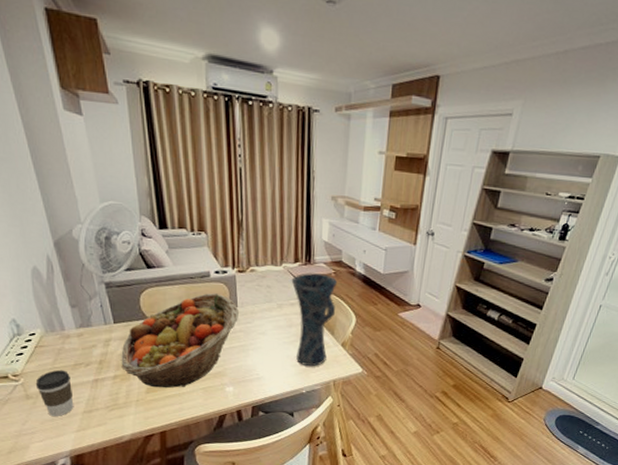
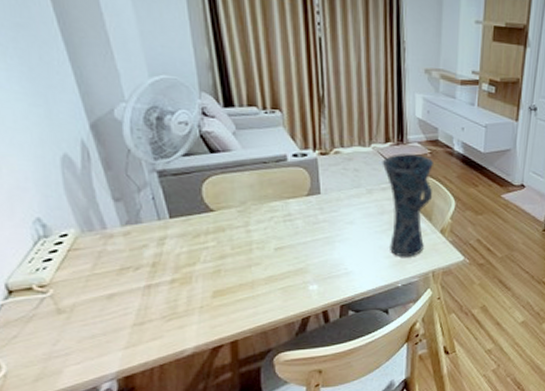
coffee cup: present [35,369,74,416] -> none [69,276,121,332]
fruit basket: present [121,292,239,389] -> none [179,178,322,291]

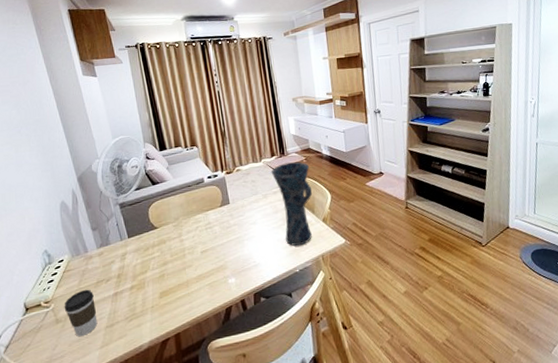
coffee cup: none [69,276,121,332] -> present [64,289,98,336]

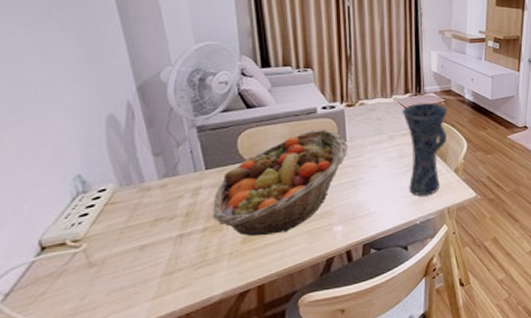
coffee cup: present [64,289,98,336] -> none [102,228,151,284]
fruit basket: none [136,195,232,292] -> present [212,128,348,237]

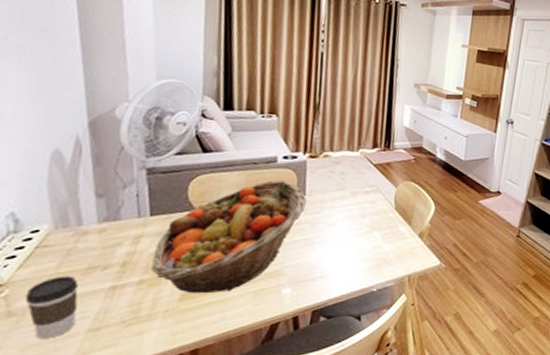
coffee cup: none [102,228,151,284] -> present [24,275,78,338]
vase: present [402,103,447,196] -> none [368,159,417,261]

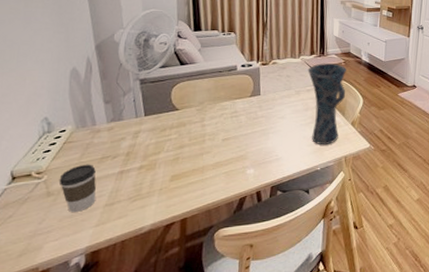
fruit basket: present [151,179,307,294] -> none [148,83,261,175]
vase: none [368,159,417,261] -> present [308,63,346,145]

